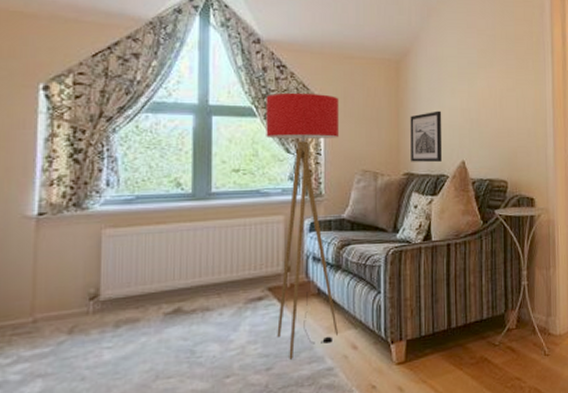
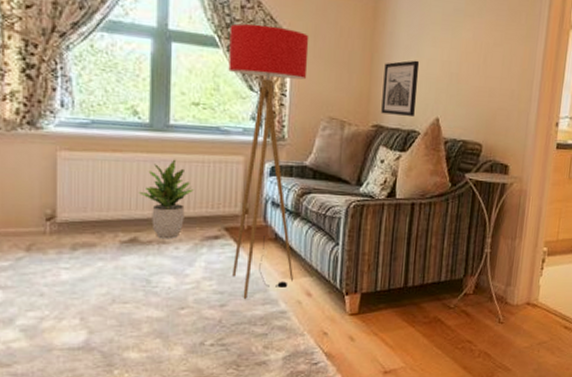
potted plant: none [181,225,237,306] -> present [138,159,195,239]

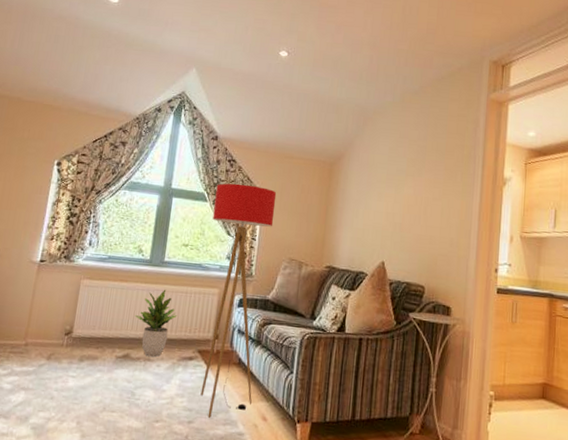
wall art: present [381,60,420,116] -> none [334,212,368,260]

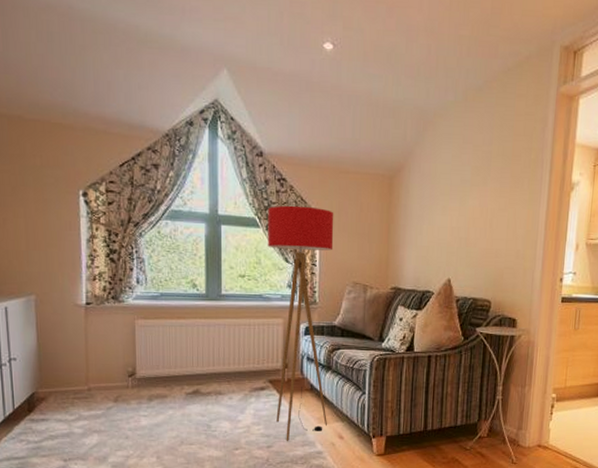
potted plant: present [134,289,178,357] -> none [198,323,243,391]

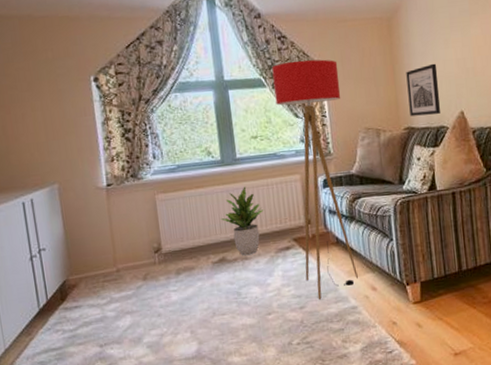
potted plant: none [198,323,243,391] -> present [220,186,264,256]
wall art: none [399,228,432,278] -> present [406,63,440,117]

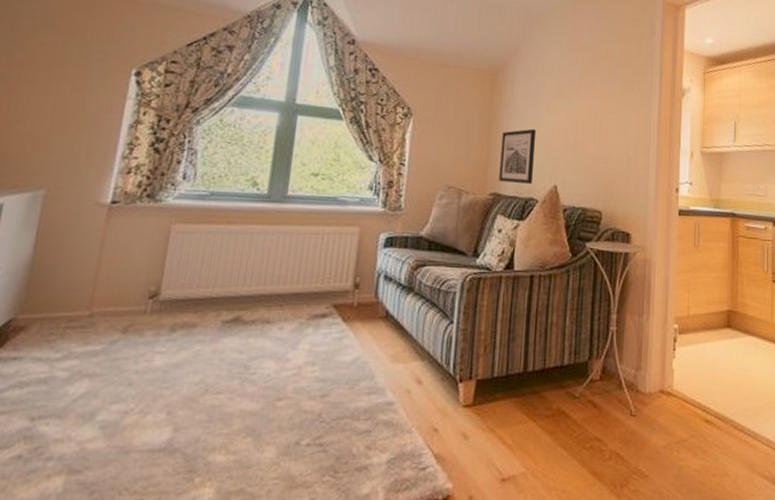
potted plant: present [220,186,264,256] -> none [247,231,306,318]
floor lamp: present [272,59,358,300] -> none [337,97,430,388]

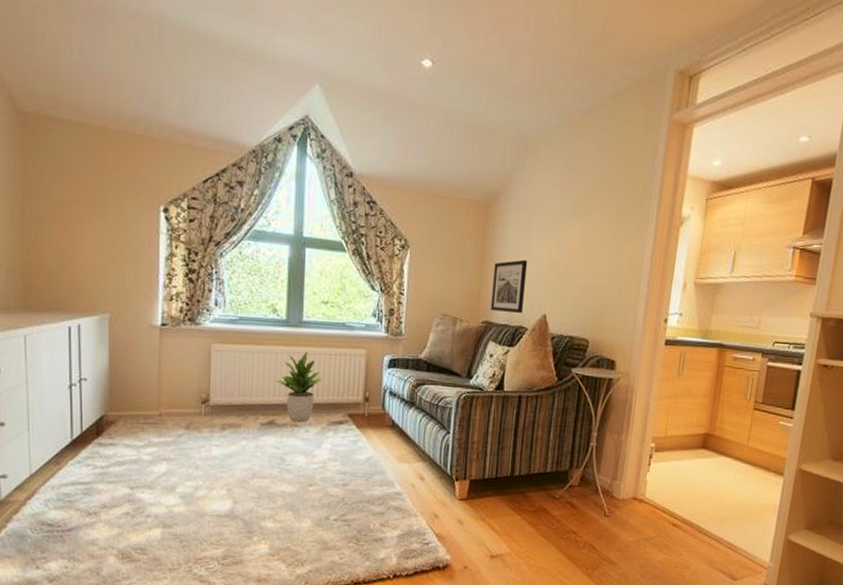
potted plant: none [247,231,306,318] -> present [275,352,323,423]

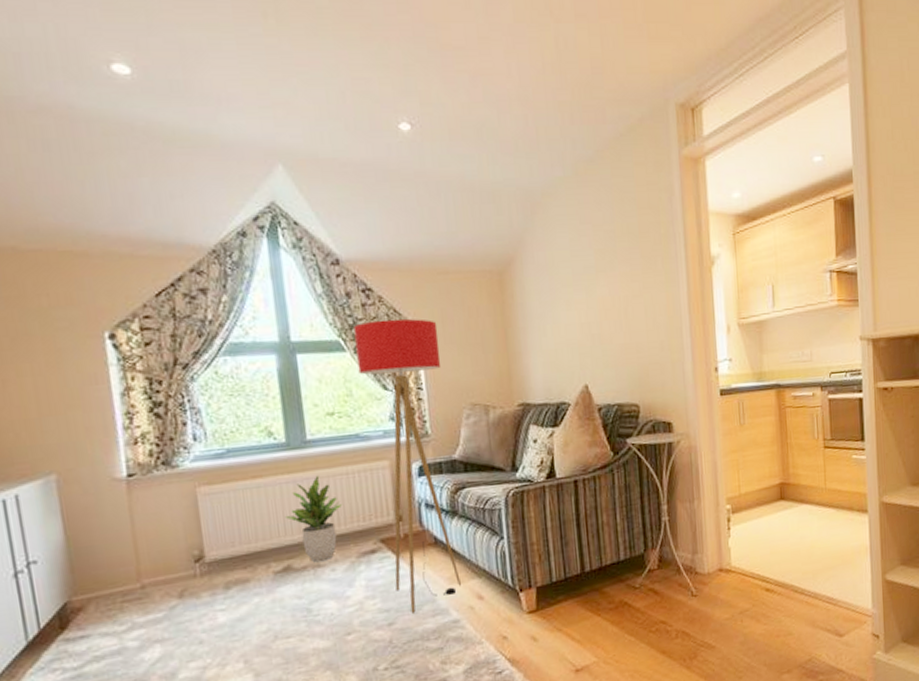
floor lamp: none [353,229,425,480] -> present [353,318,461,613]
wall art: present [491,259,528,313] -> none [520,327,561,390]

